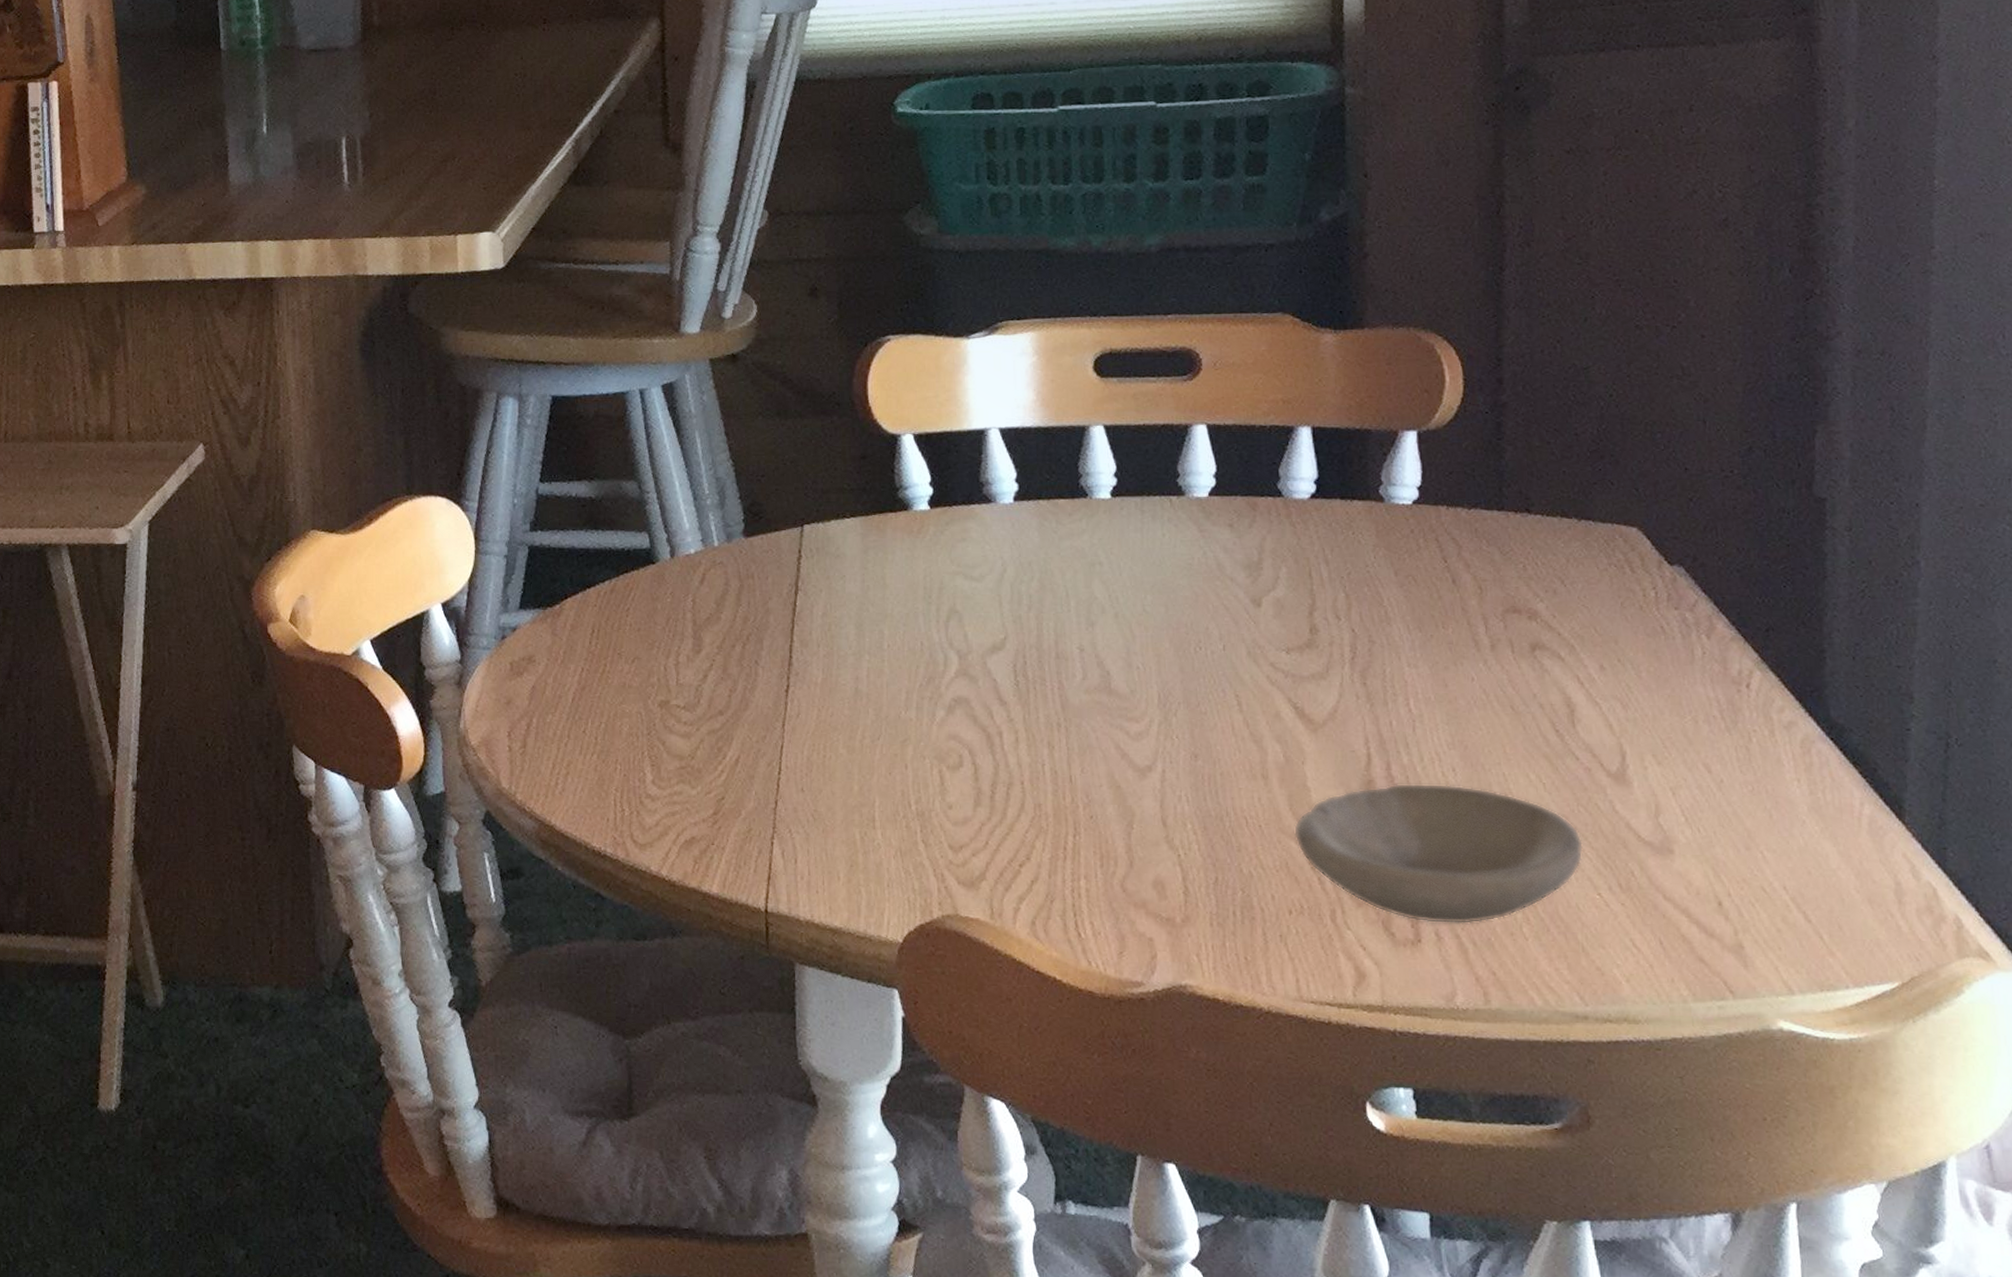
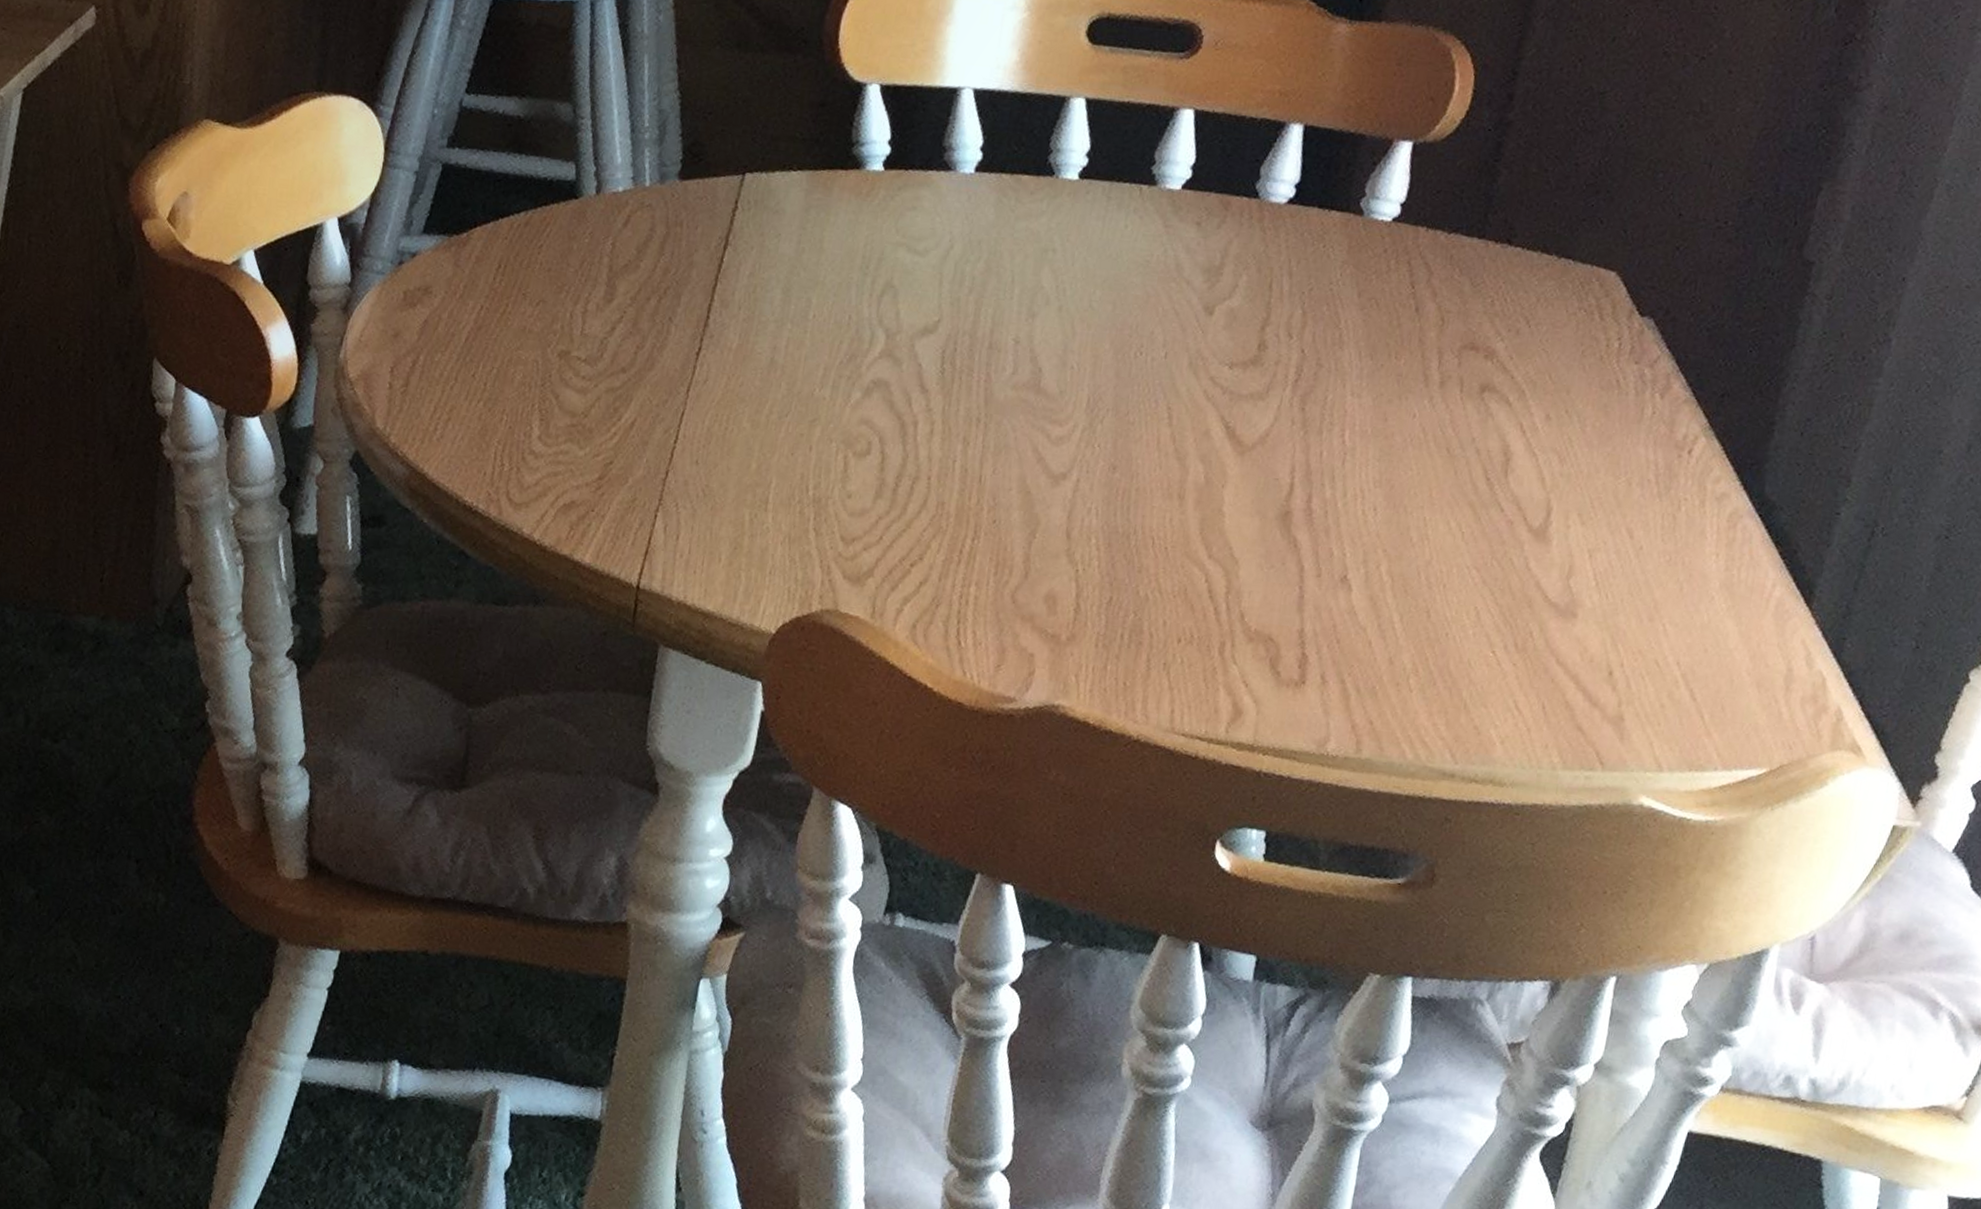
bowl: present [1293,783,1583,925] -> none [1198,517,1489,671]

